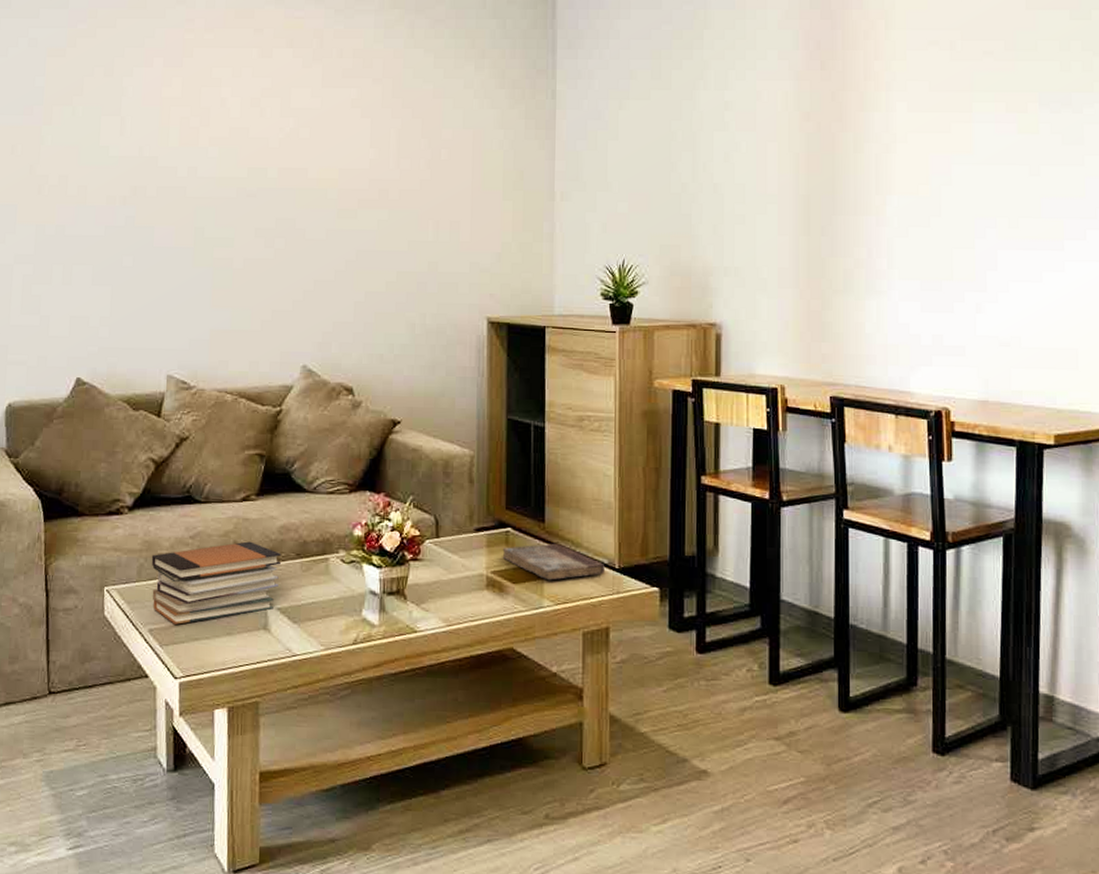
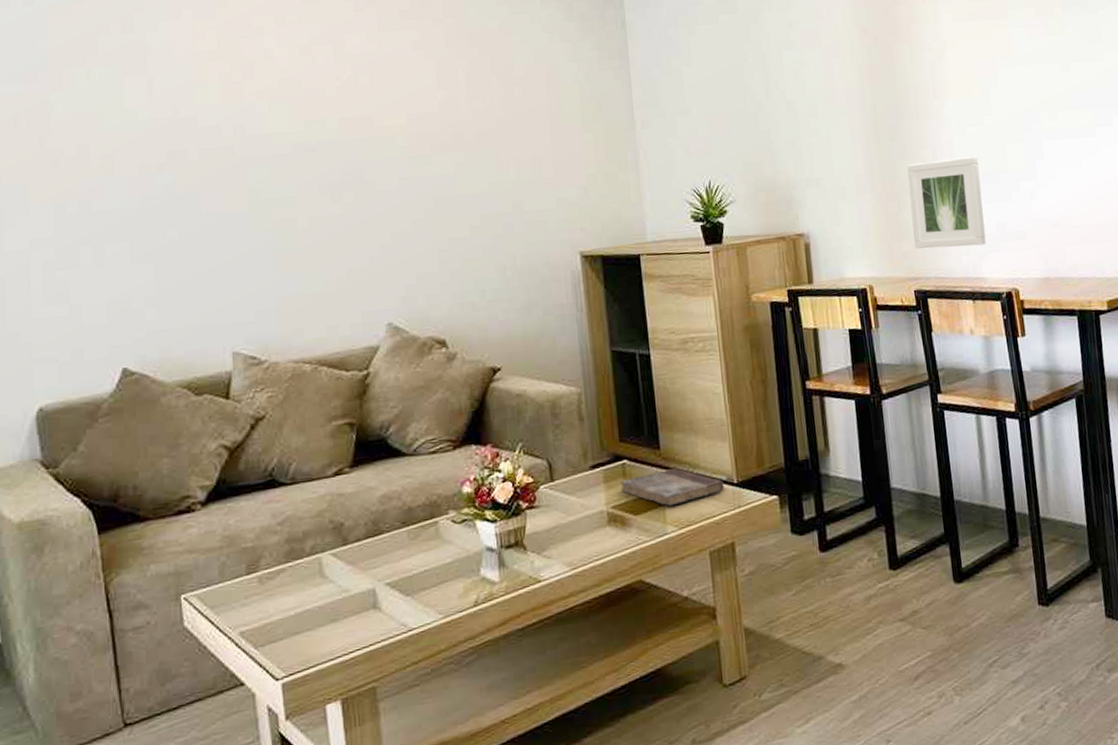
book stack: present [151,541,282,625] -> none [234,517,386,622]
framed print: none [835,260,920,357] -> present [907,157,986,249]

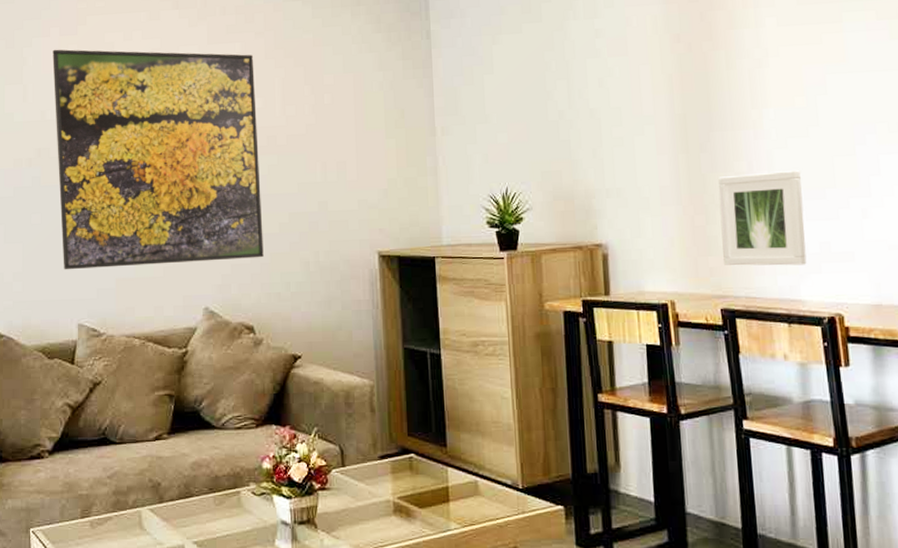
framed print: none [185,34,454,291] -> present [52,49,264,270]
book: present [620,468,724,506] -> none [407,466,509,504]

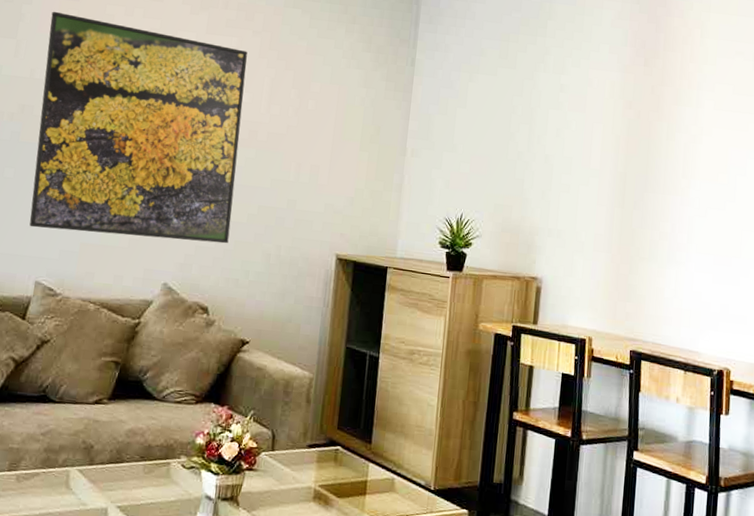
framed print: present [718,170,807,266] -> none [638,233,715,322]

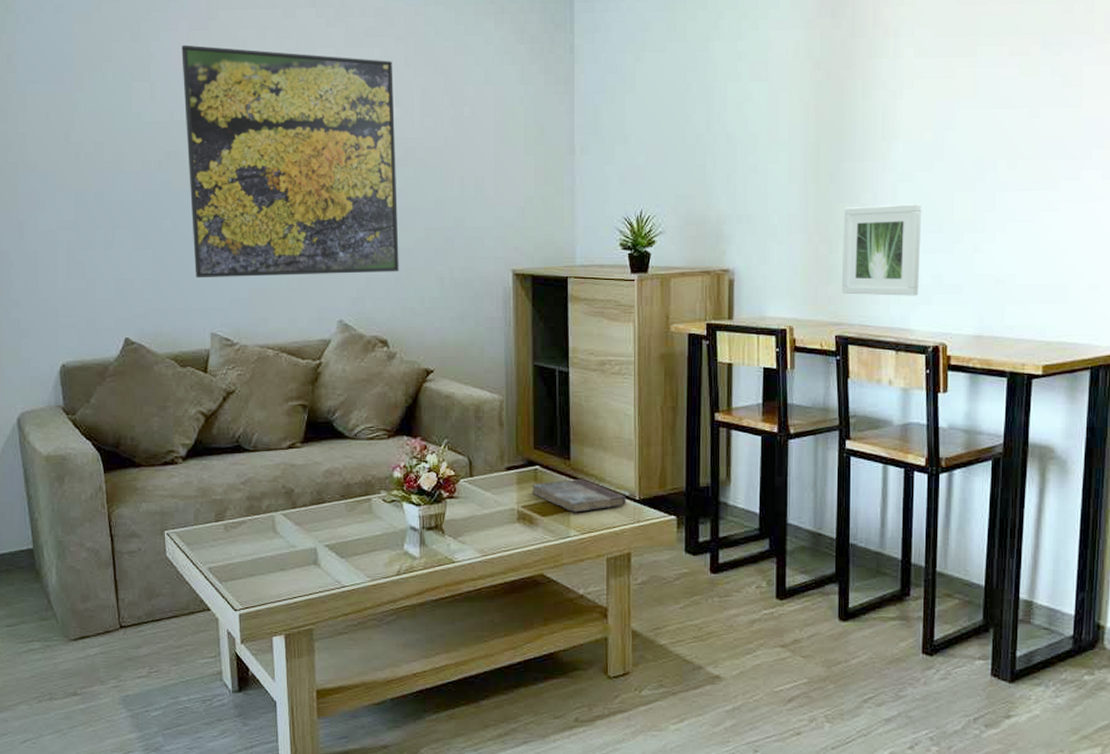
book: none [330,463,422,497] -> present [531,478,626,513]
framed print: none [638,233,715,322] -> present [841,204,922,296]

